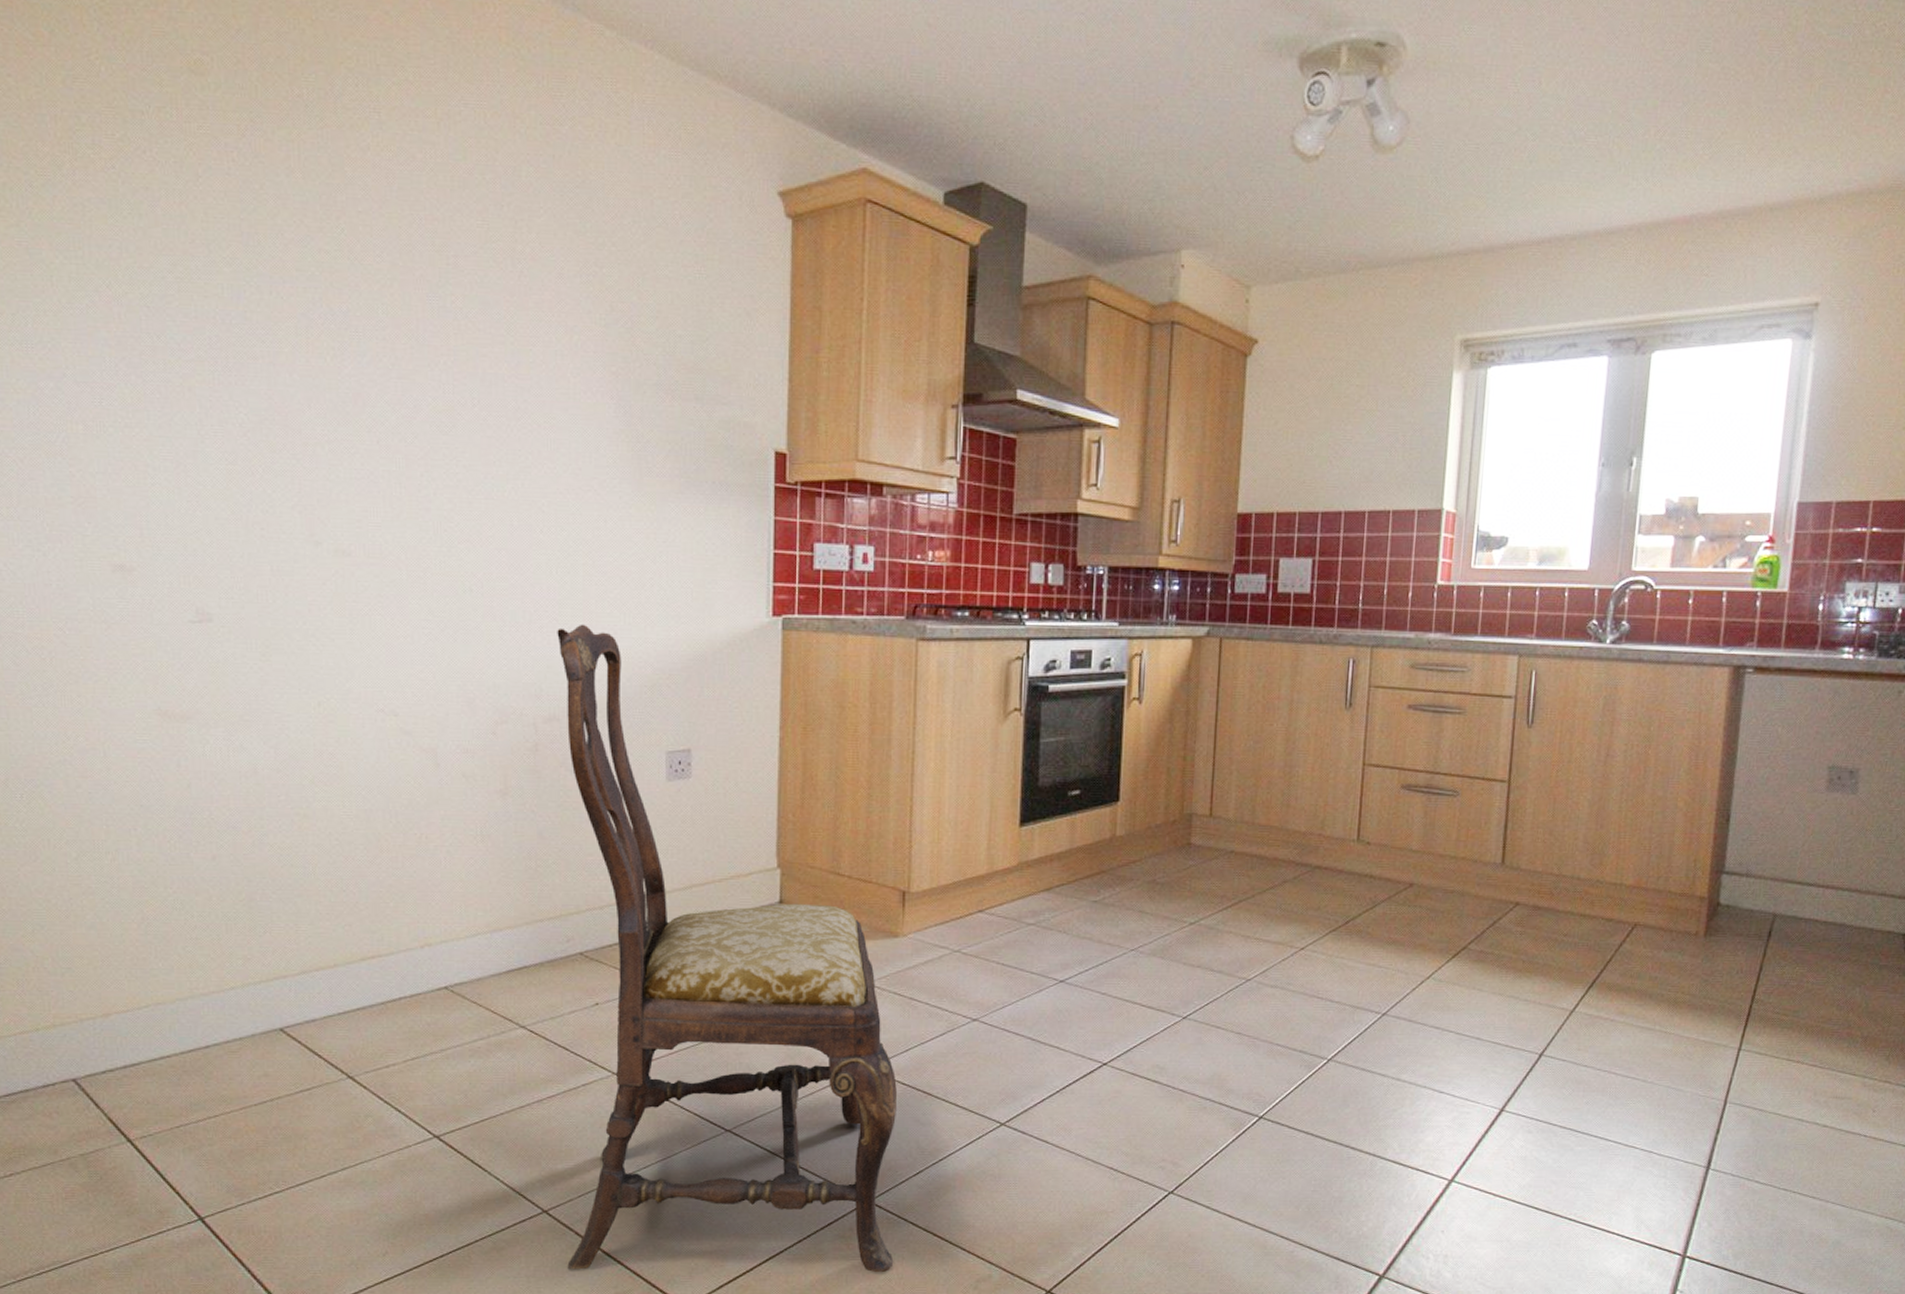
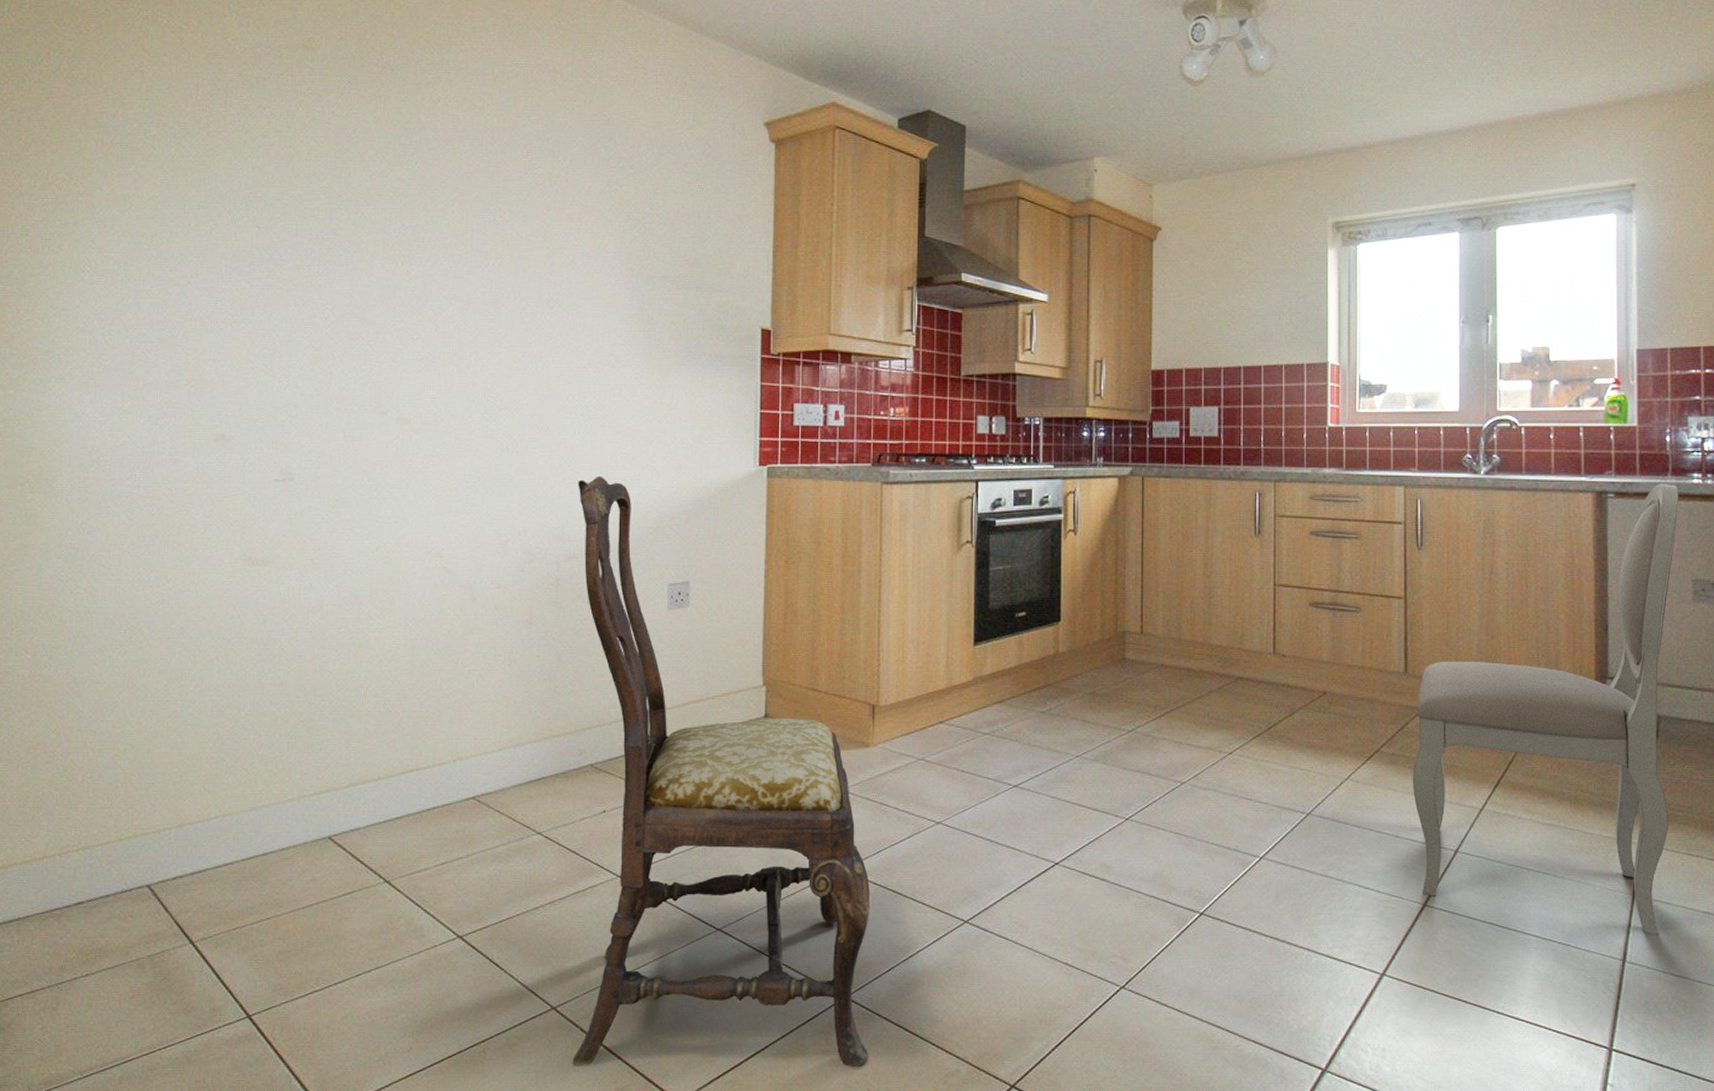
dining chair: none [1499,659,1826,1143] -> present [1413,484,1679,935]

